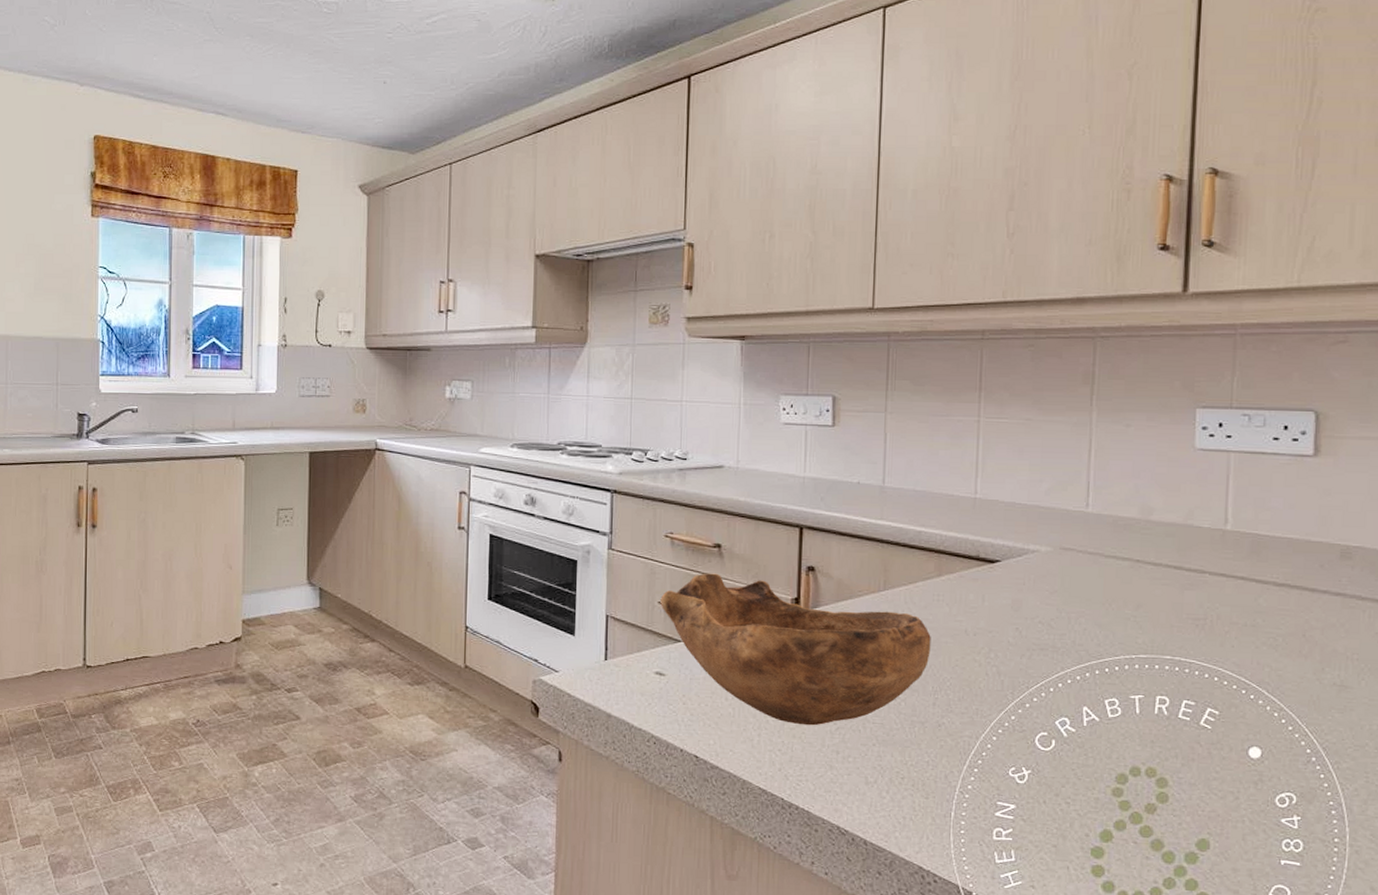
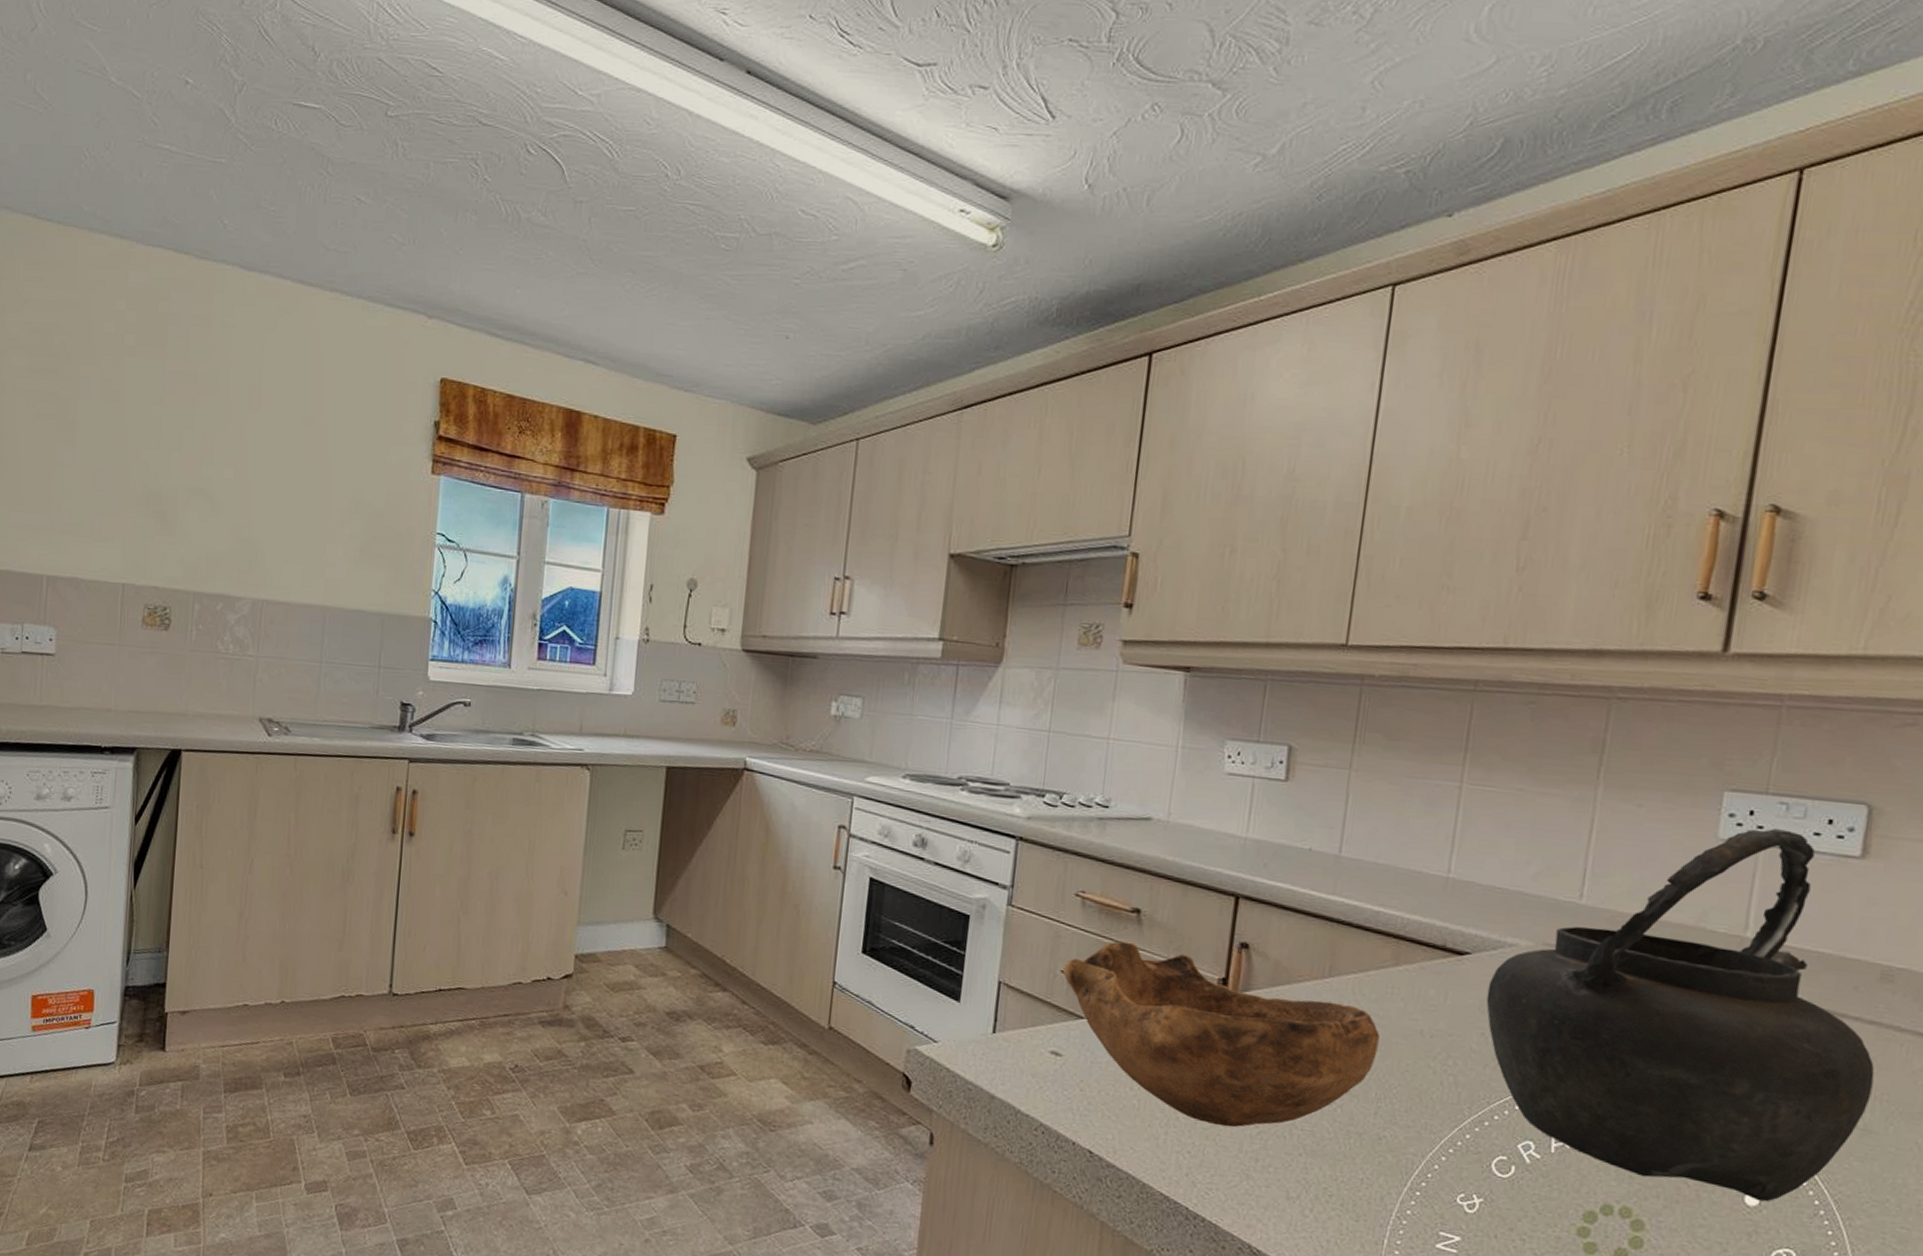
kettle: none [1017,437,1345,754] -> present [1486,829,1875,1202]

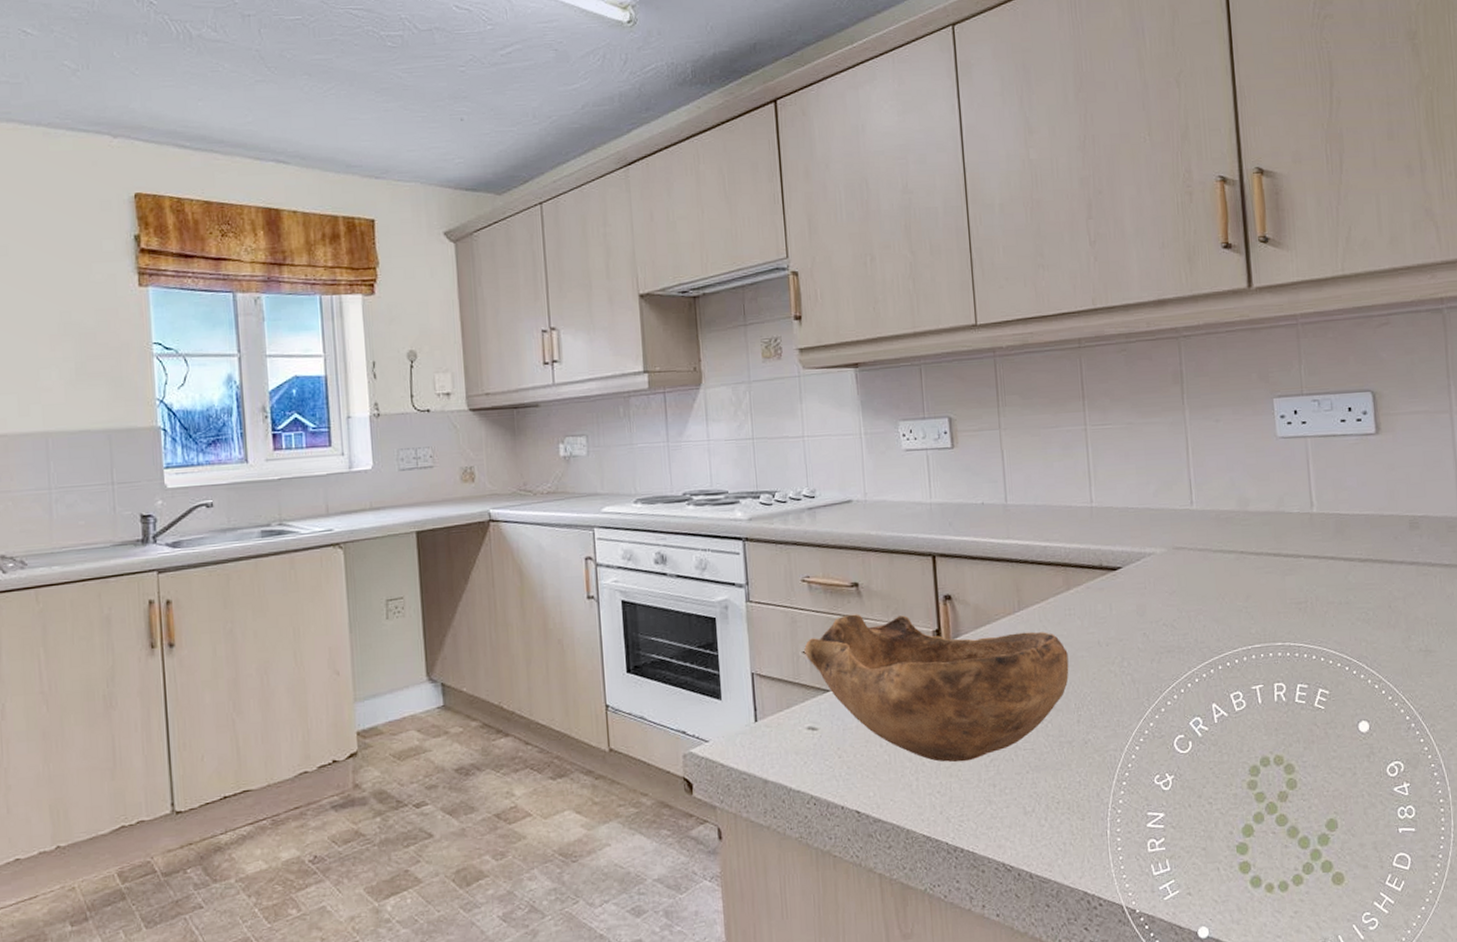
kettle: present [1486,829,1875,1202] -> none [1140,421,1425,727]

